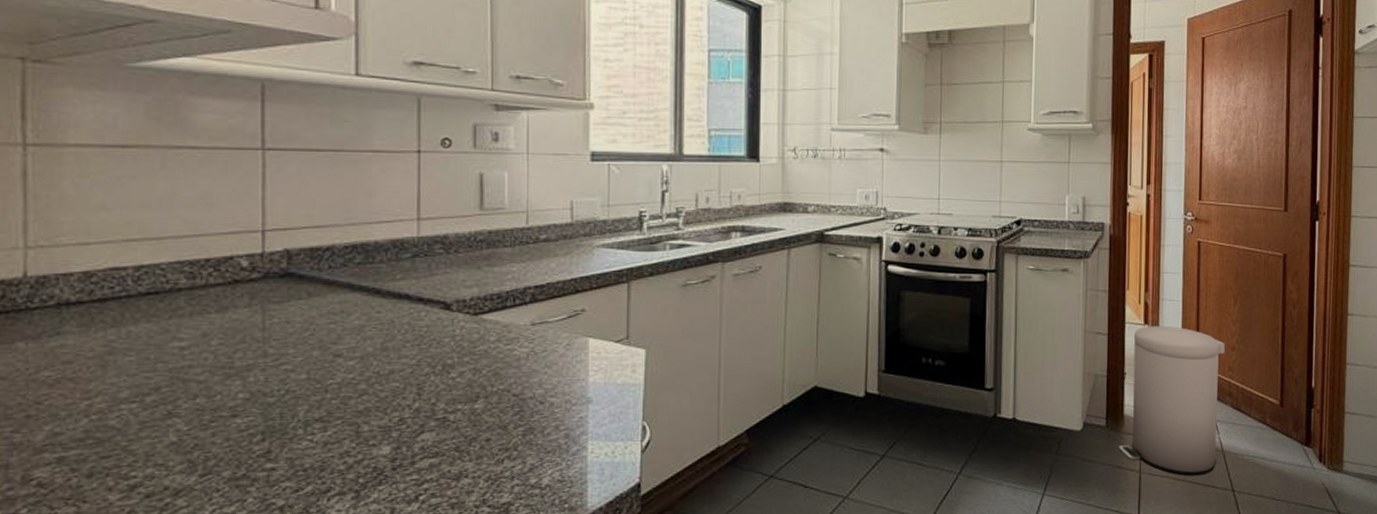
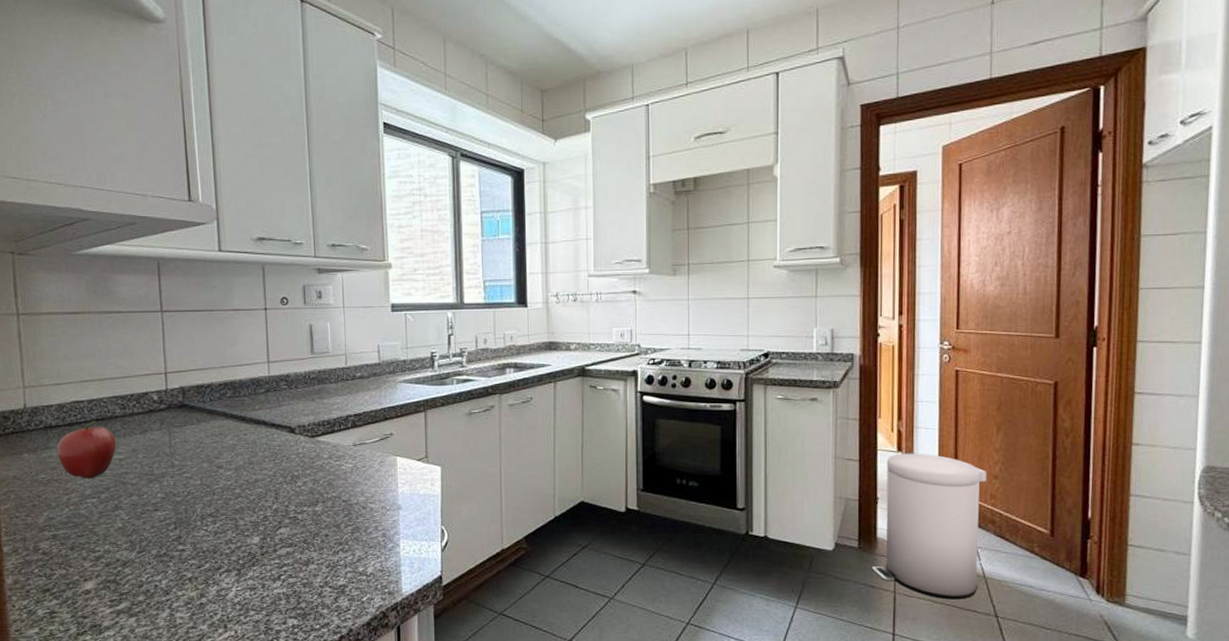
fruit: none [76,296,176,375] -> present [57,421,116,478]

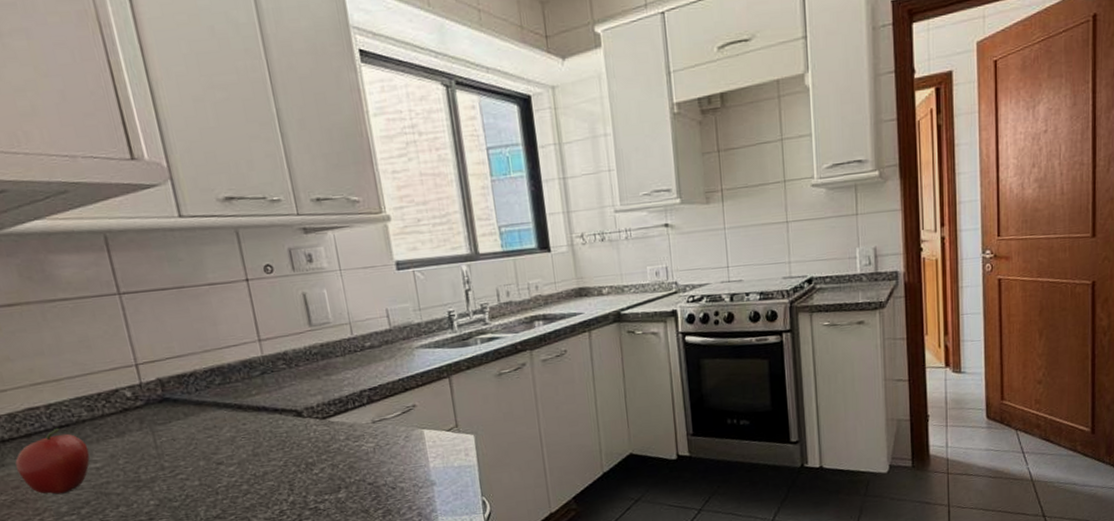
pedal bin: present [871,453,986,600] -> none [925,366,1031,506]

